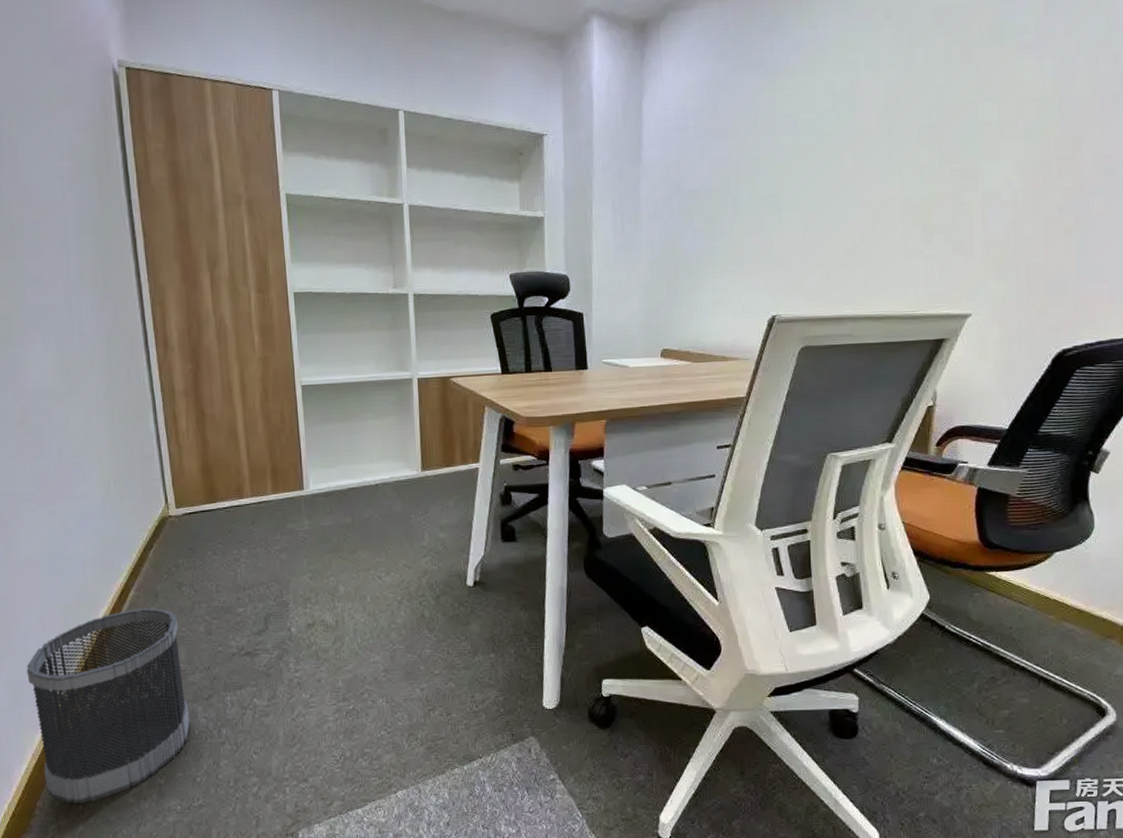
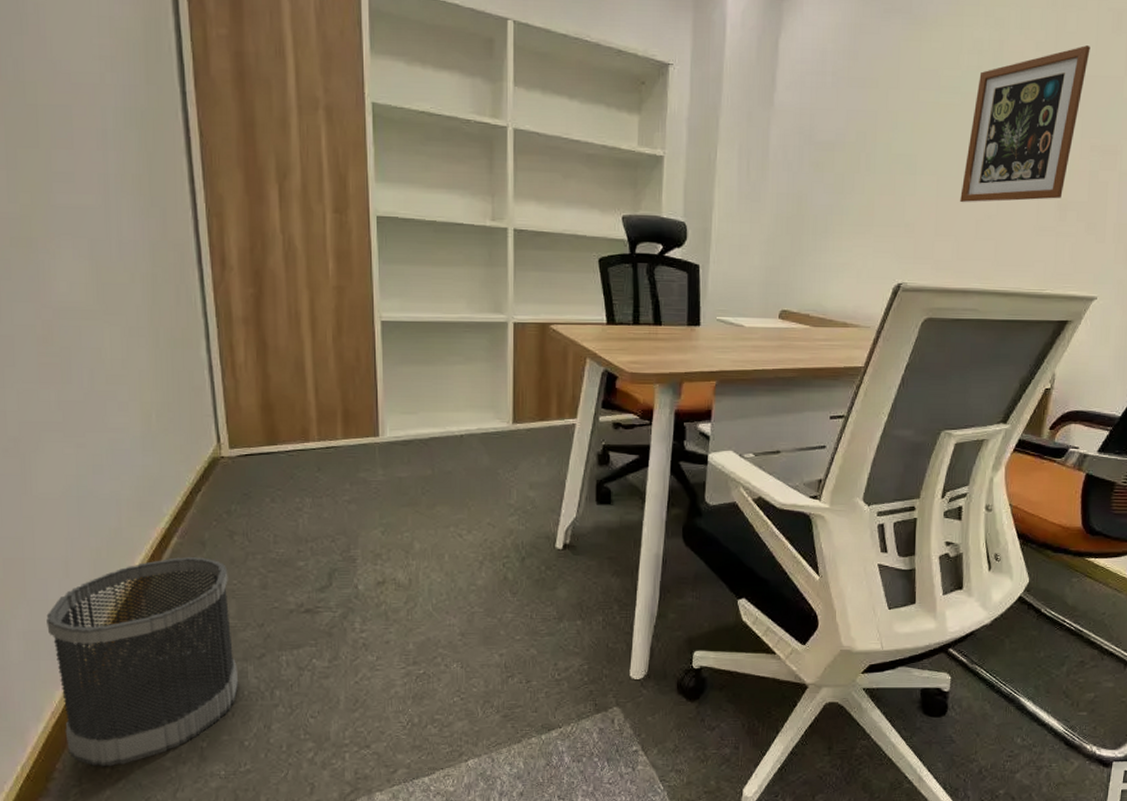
wall art: none [826,77,941,235] -> present [960,45,1091,203]

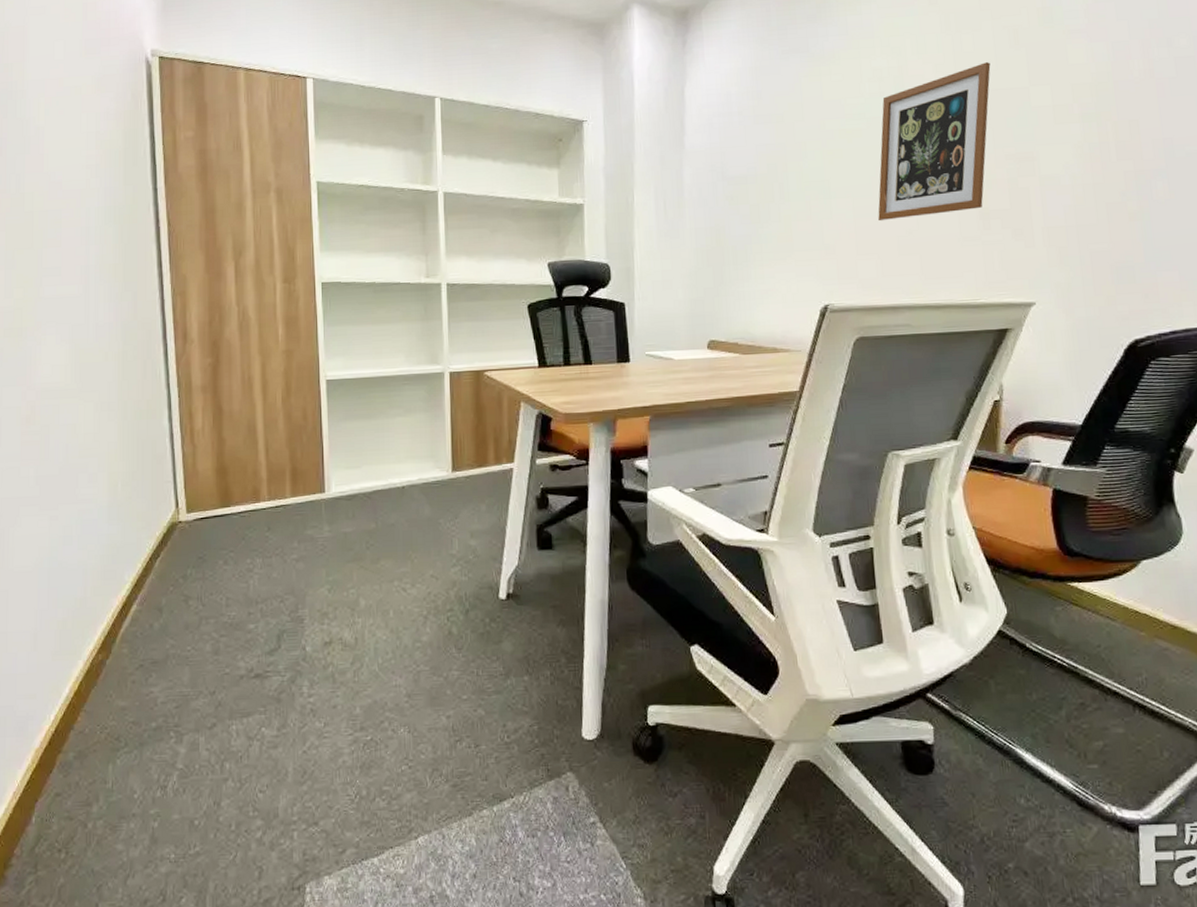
wastebasket: present [46,556,239,767] -> none [14,623,191,852]

